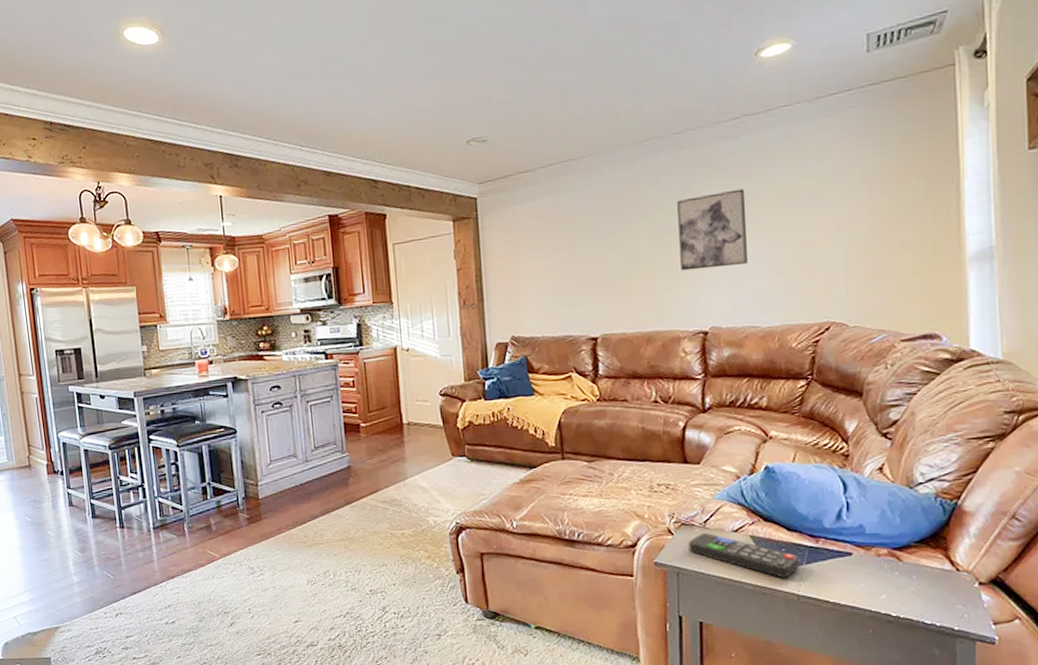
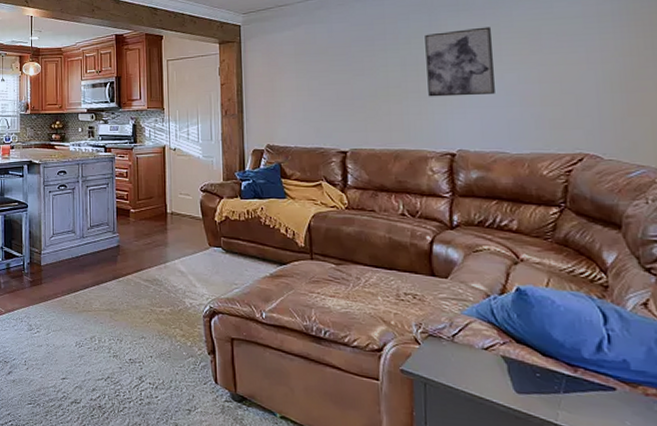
remote control: present [688,532,800,579] -> none [435,346,557,405]

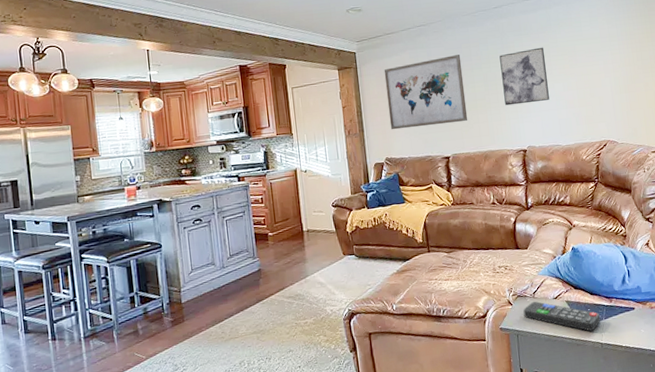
wall art: none [272,32,376,114] -> present [384,54,468,130]
remote control: none [435,346,557,405] -> present [523,301,601,332]

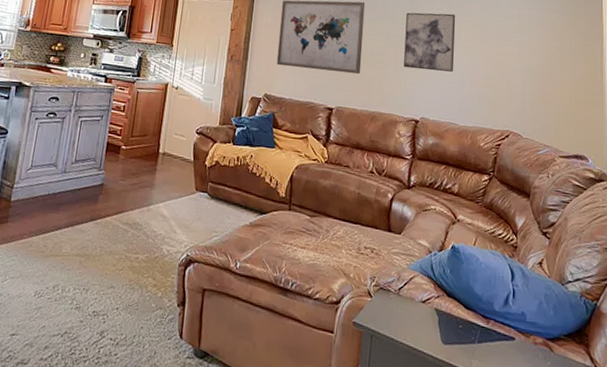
remote control: present [523,301,601,332] -> none [383,299,473,355]

